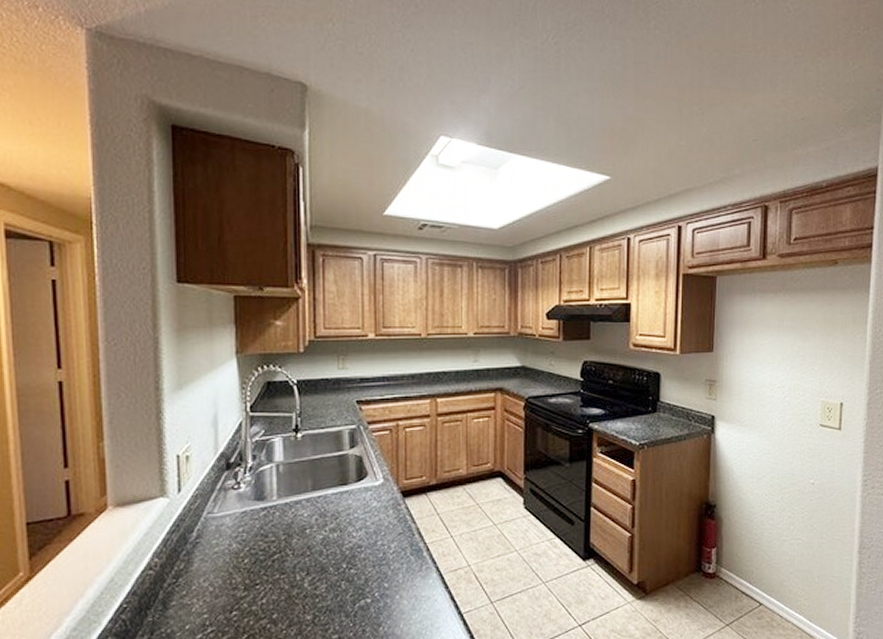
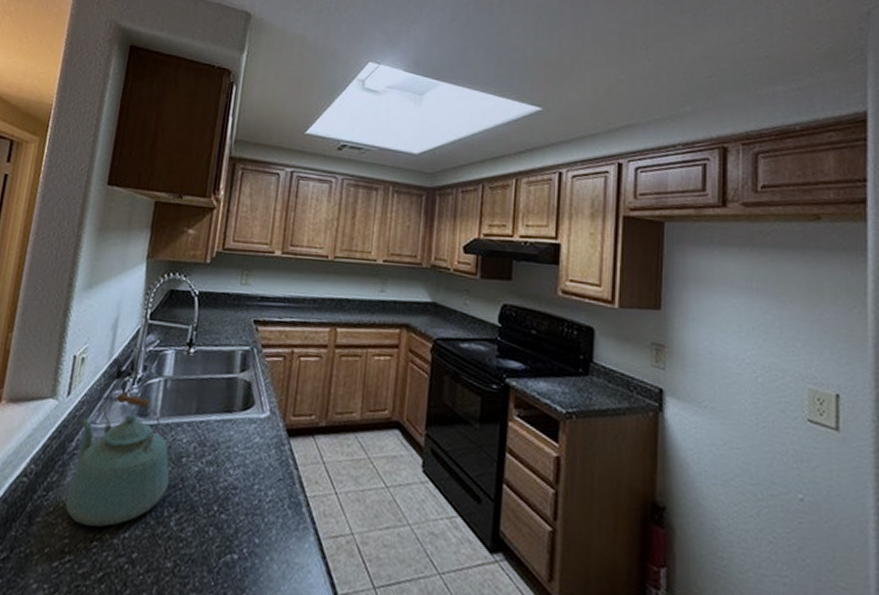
kettle: none [198,482,296,601] -> present [65,392,169,527]

